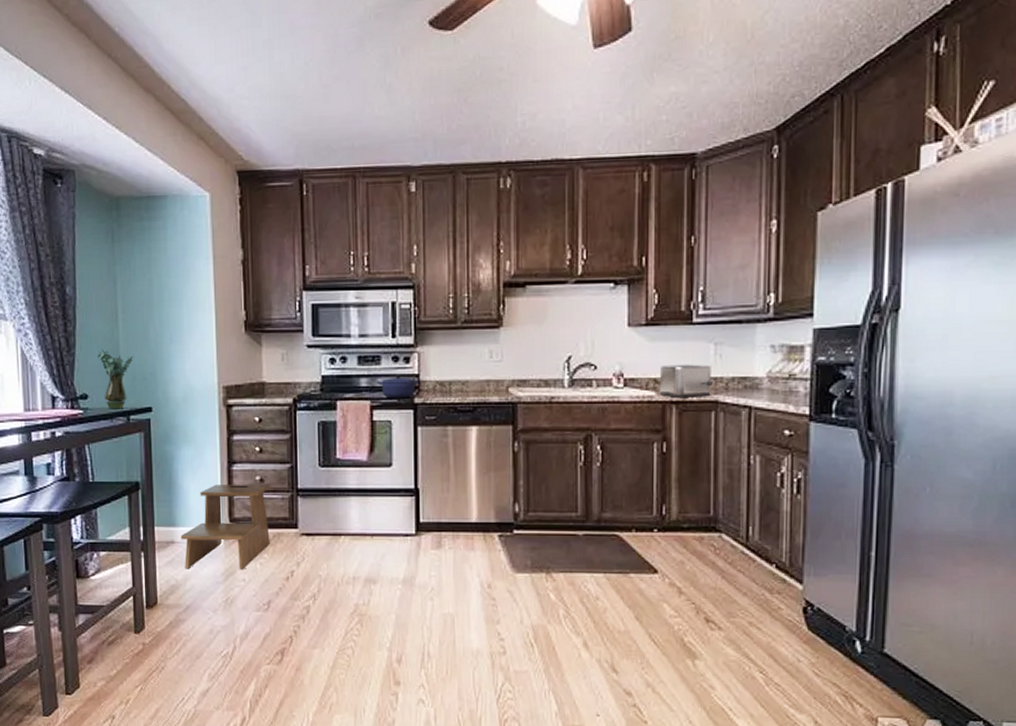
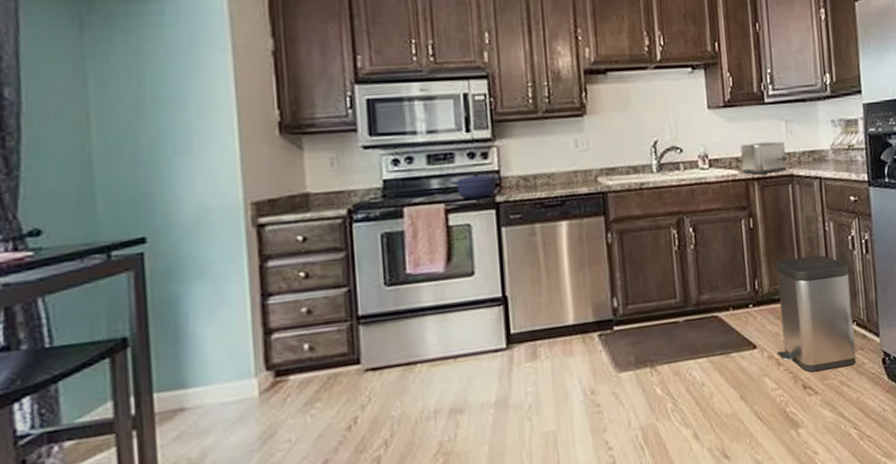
vase: present [98,349,133,409] -> none [58,168,115,246]
step stool: present [180,485,270,570] -> none [193,316,324,442]
pedal bin: none [679,488,774,608] -> present [776,255,856,373]

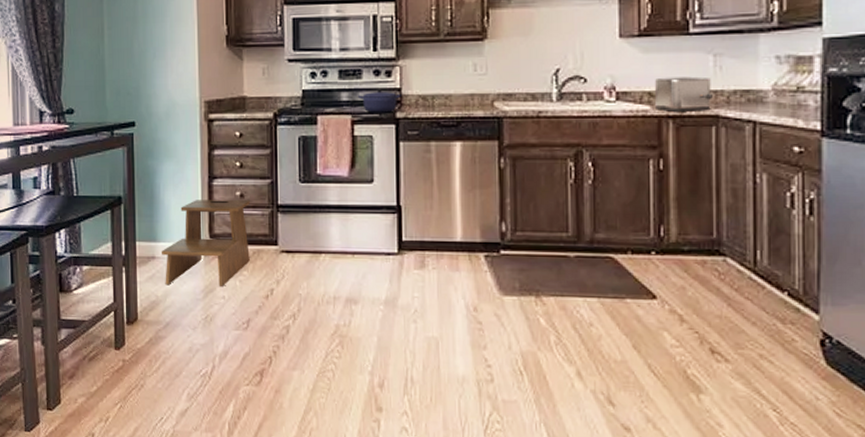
step stool: none [193,316,324,442] -> present [161,200,250,286]
pedal bin: present [776,255,856,373] -> none [680,208,784,340]

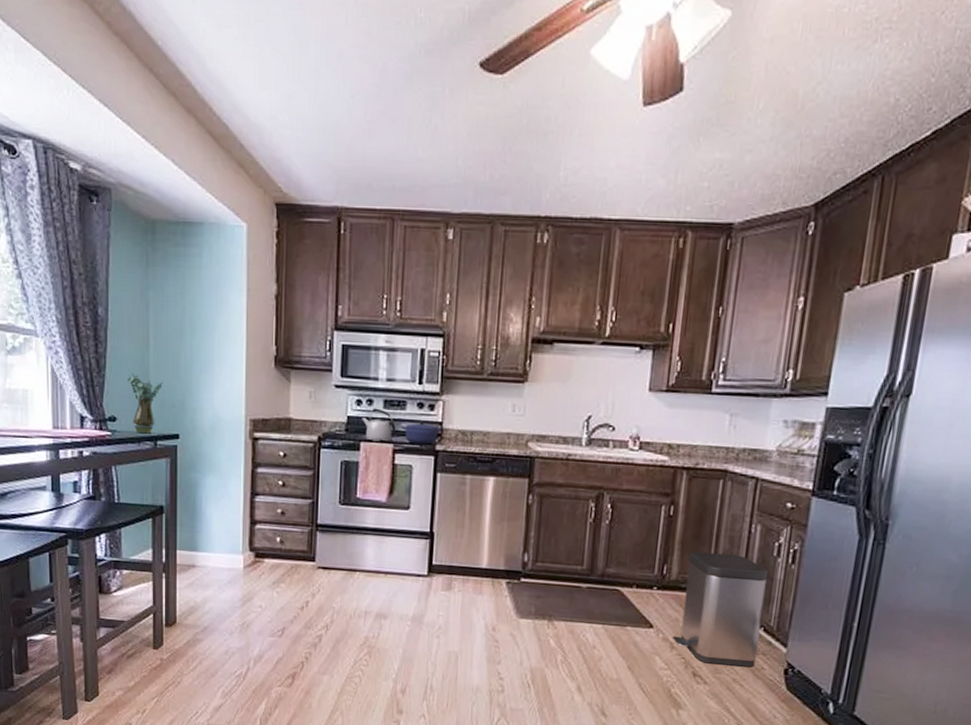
vase: none [84,64,118,124] -> present [128,373,162,434]
step stool: present [161,200,250,286] -> none [201,514,290,596]
kettle: none [317,79,353,114] -> present [362,408,396,442]
toaster: present [654,76,713,113] -> none [672,431,725,465]
pedal bin: none [680,208,784,340] -> present [672,551,769,667]

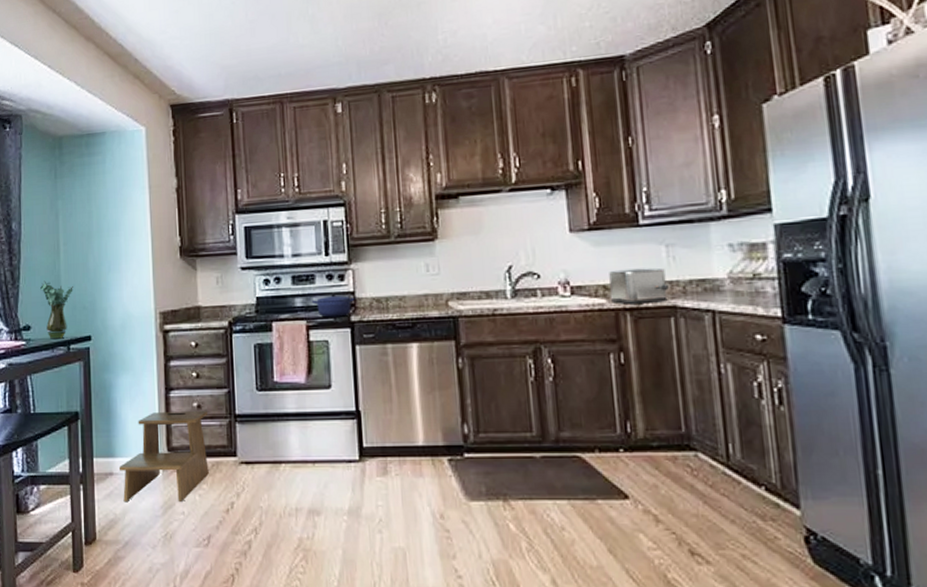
step stool: none [201,514,290,596] -> present [118,411,209,503]
kettle: present [362,408,396,442] -> none [271,285,307,320]
toaster: none [672,431,725,465] -> present [609,267,668,305]
pedal bin: present [672,551,769,667] -> none [654,401,765,538]

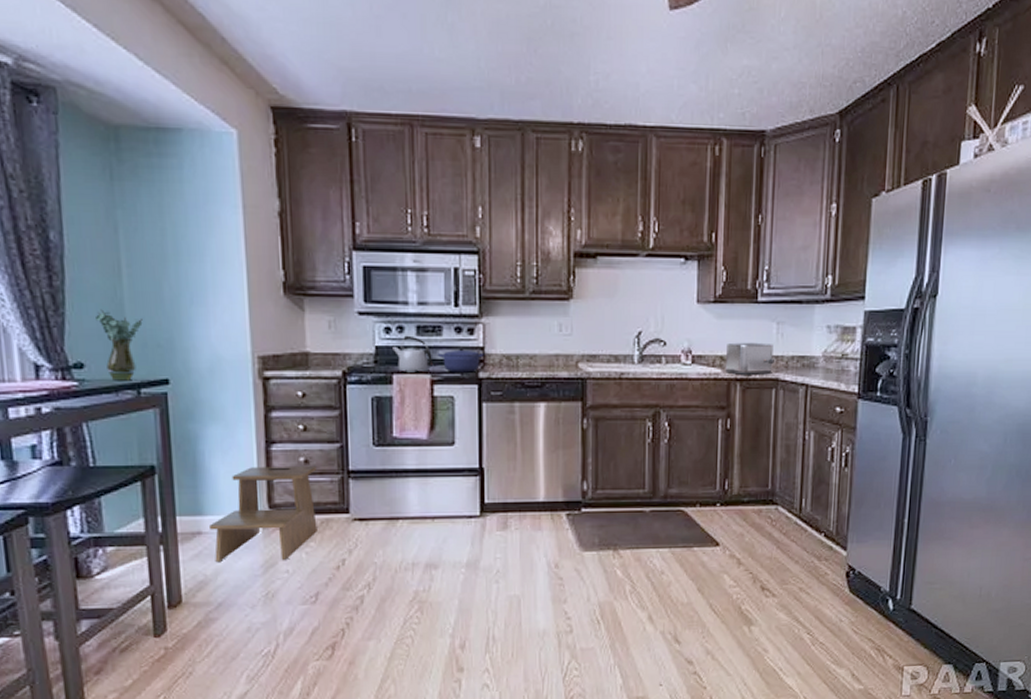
kettle: none [271,285,307,320] -> present [393,335,432,373]

